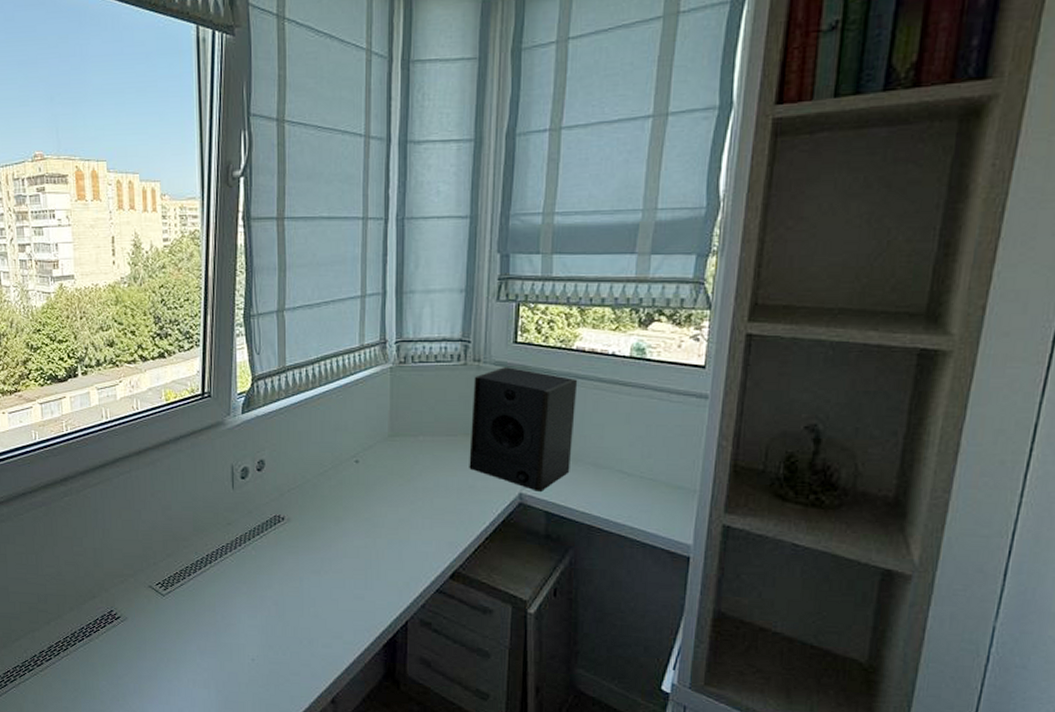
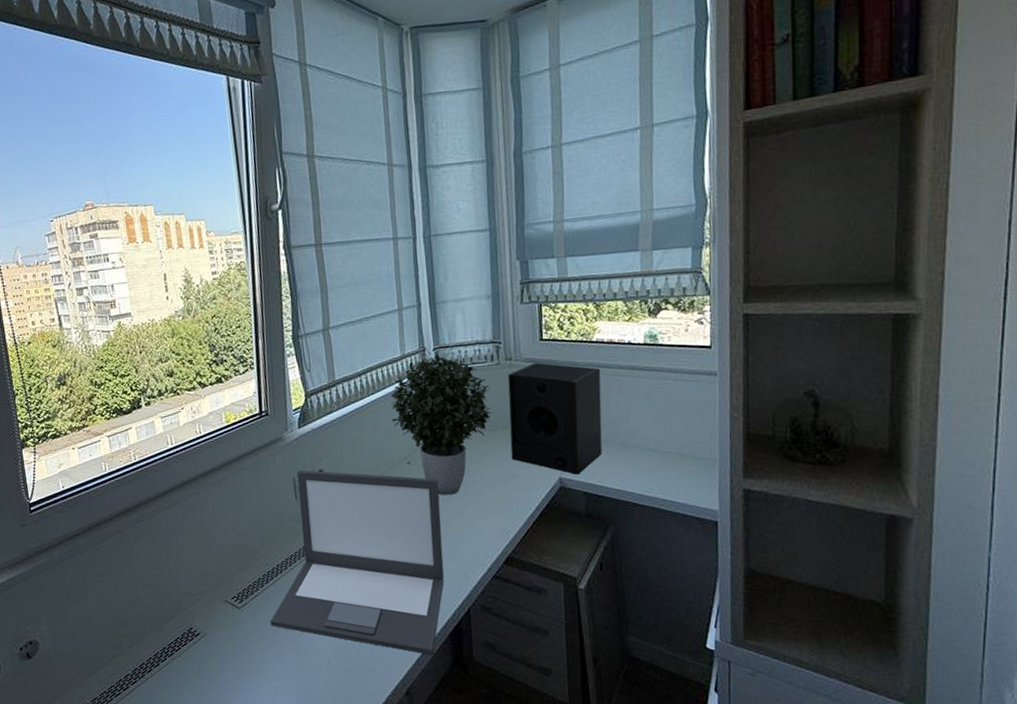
laptop: none [194,457,388,666] -> present [270,469,444,656]
potted plant: none [342,348,454,500] -> present [390,354,493,495]

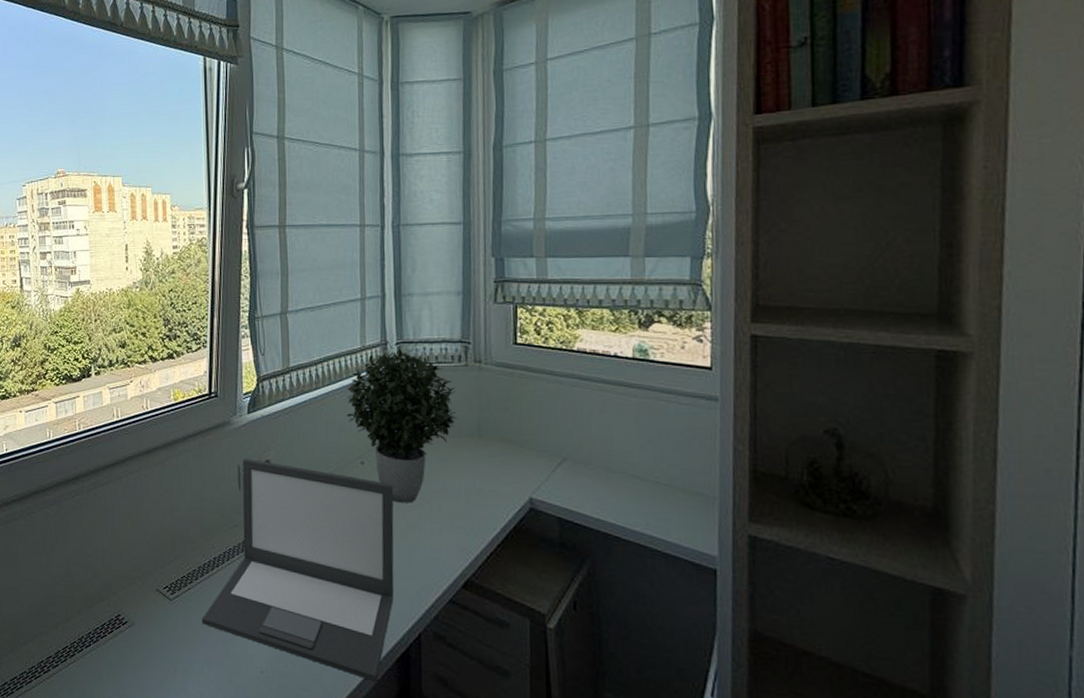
studio monitor: present [507,362,602,475] -> none [475,368,582,496]

